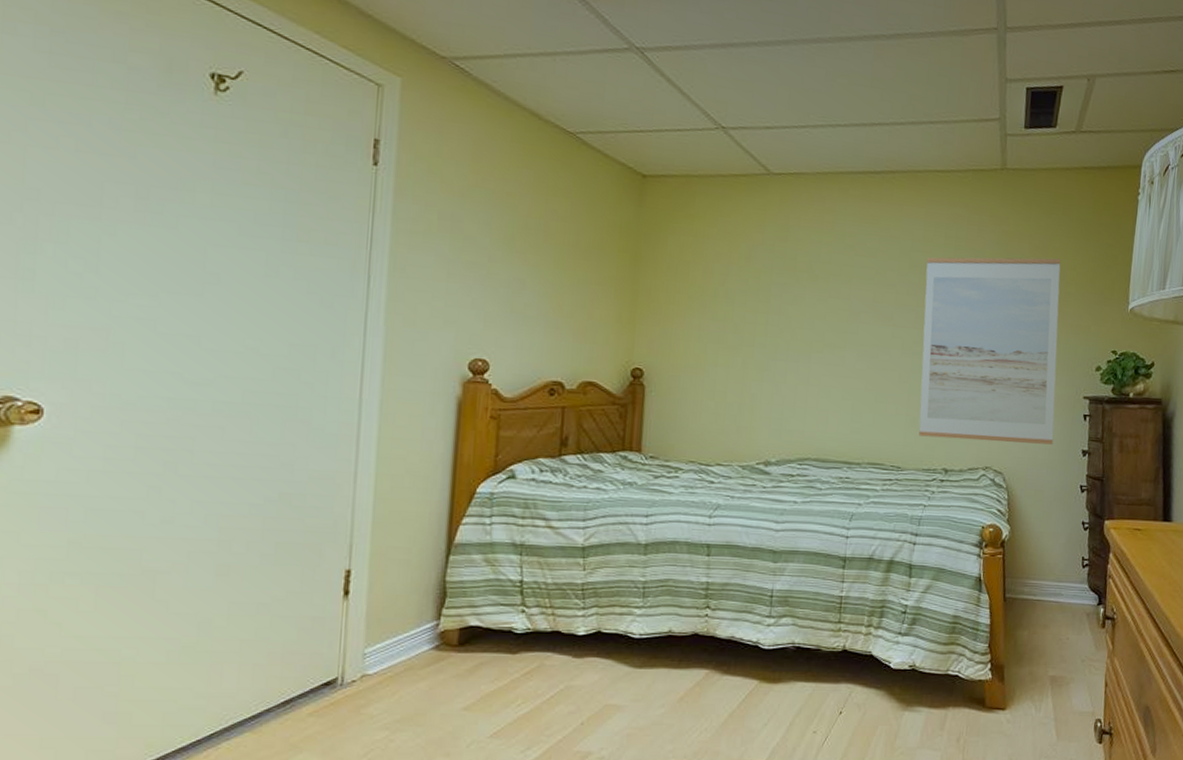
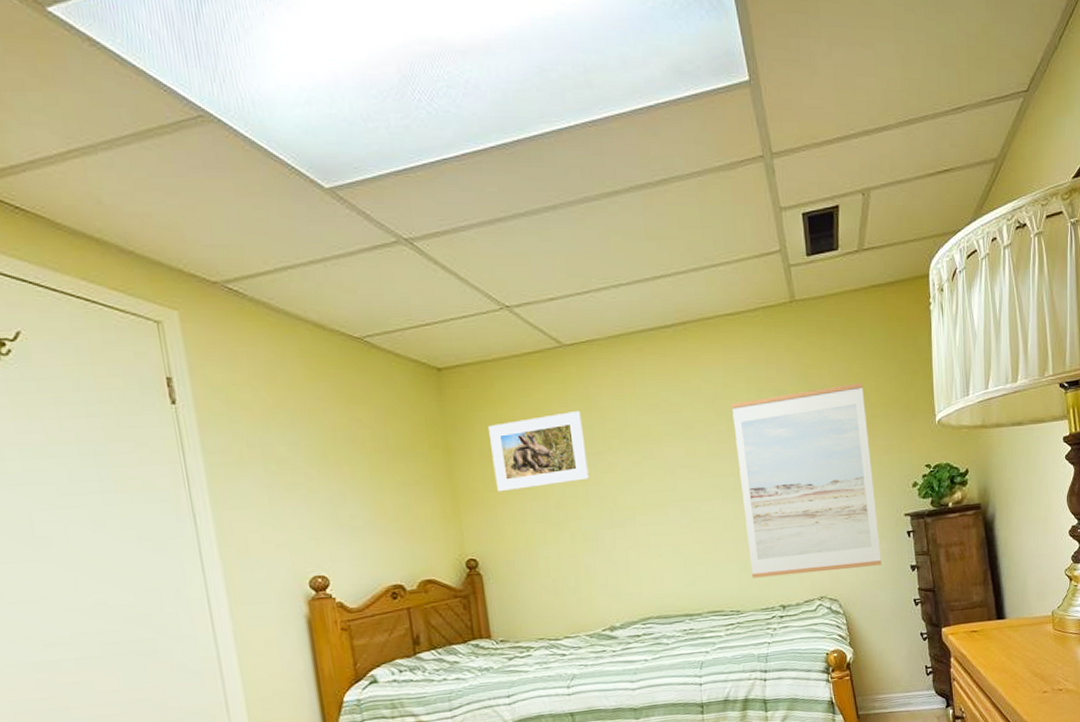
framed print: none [677,238,776,309] -> present [487,411,590,492]

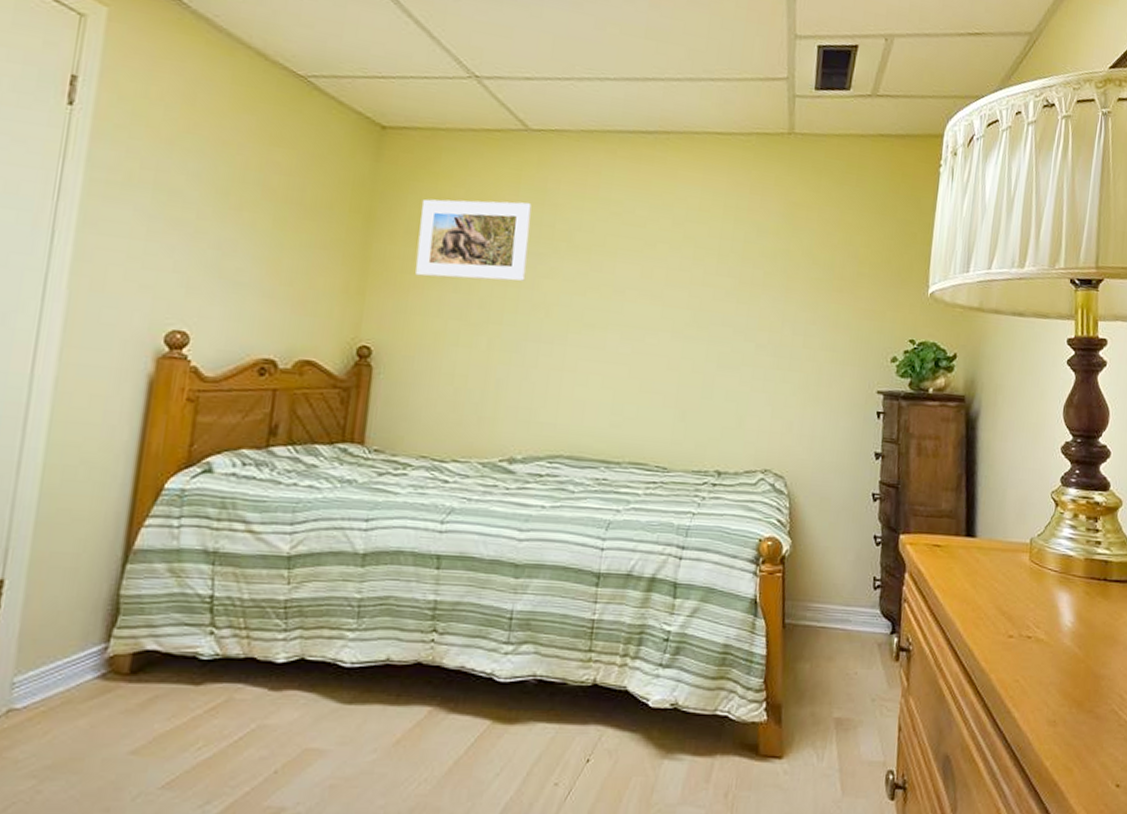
wall art: present [731,382,882,579] -> none [689,228,854,446]

